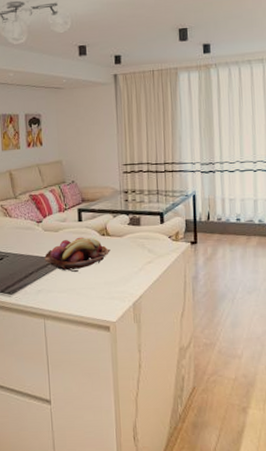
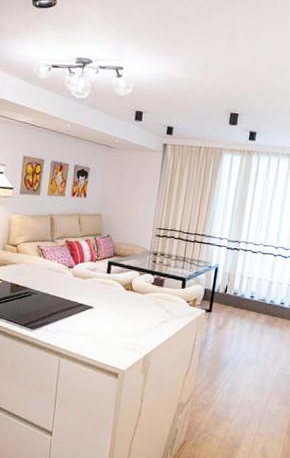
fruit basket: present [44,237,110,273] -> none [69,287,132,320]

